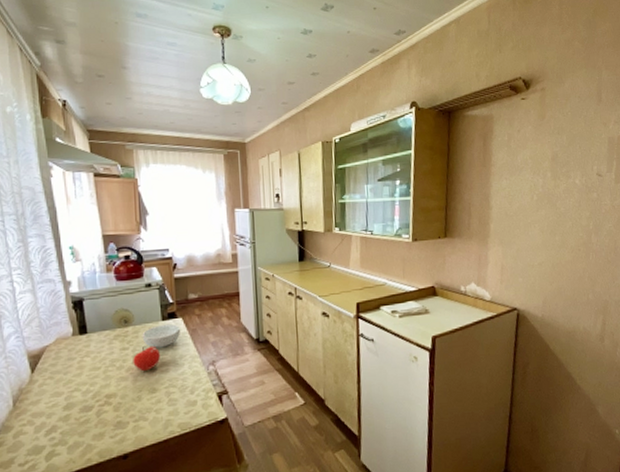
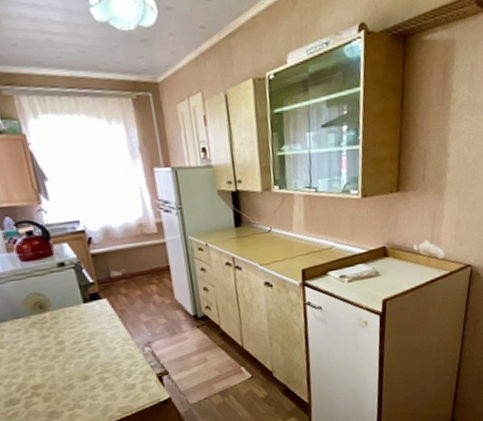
fruit: present [133,346,160,372] -> none [56,331,88,359]
cereal bowl: present [142,323,180,348] -> none [62,305,107,333]

